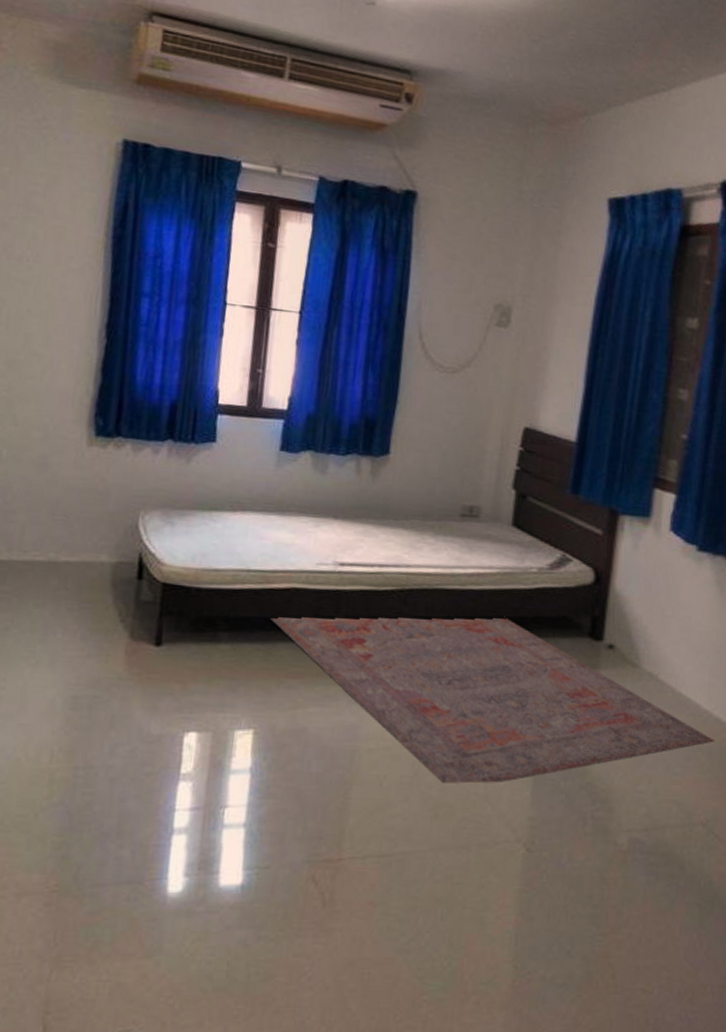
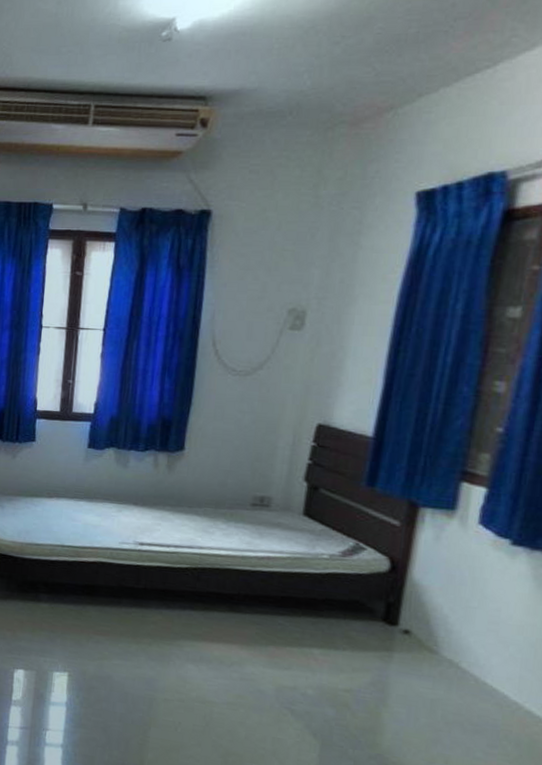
rug: present [270,616,715,784] -> none [81,585,525,743]

